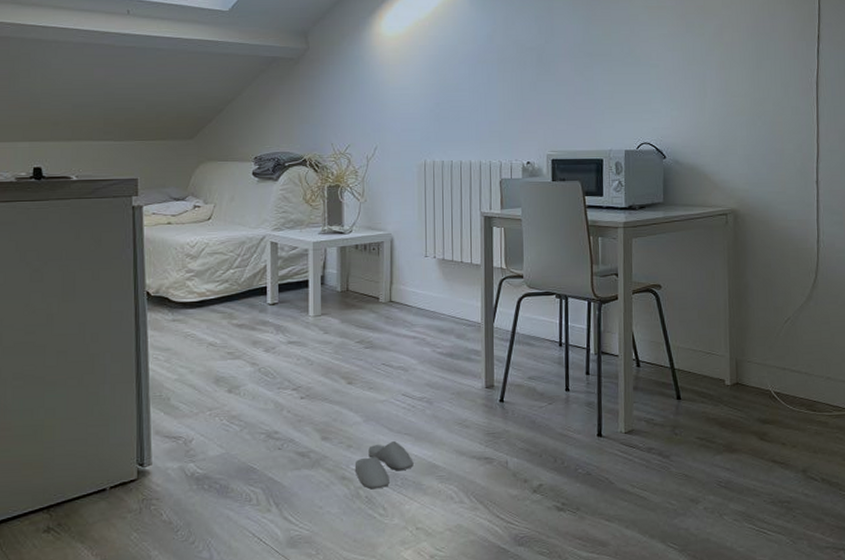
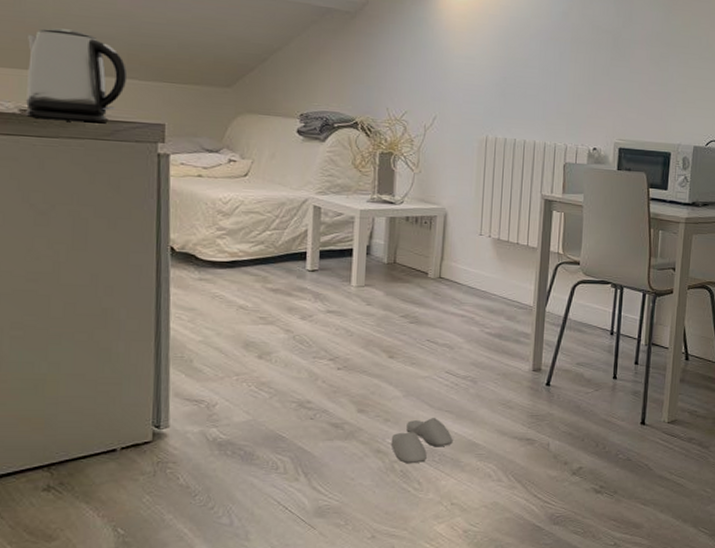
kettle: none [20,102,105,185] -> present [25,28,128,124]

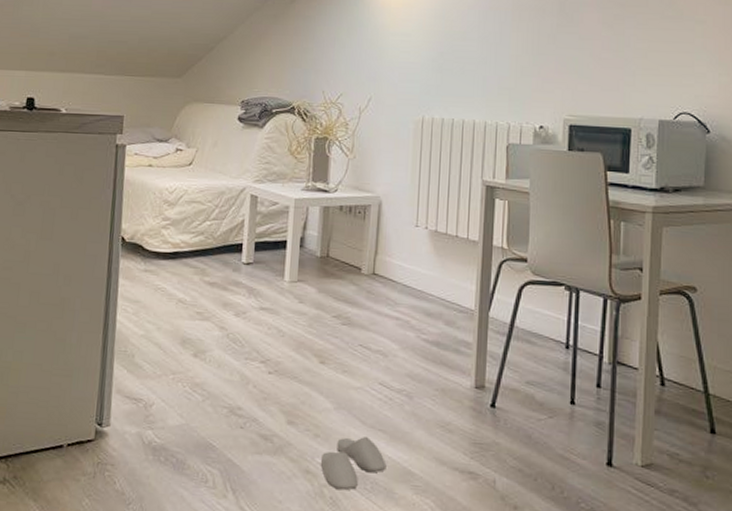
kettle: present [25,28,128,124] -> none [14,31,96,117]

